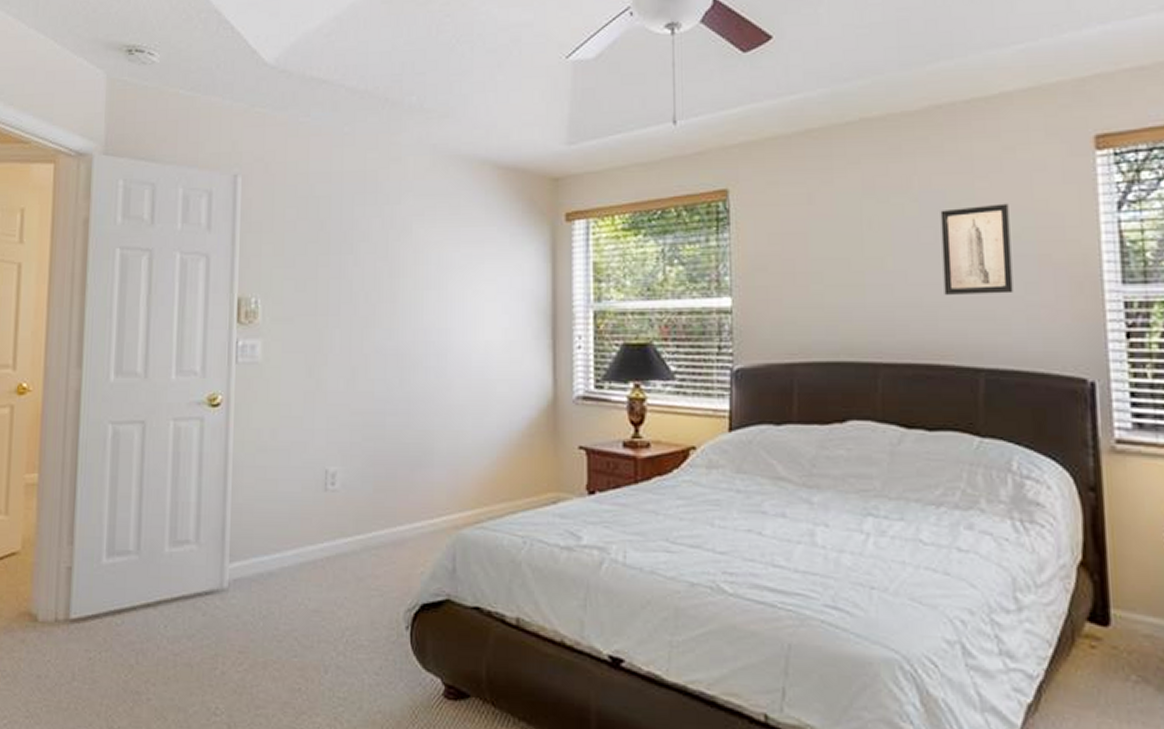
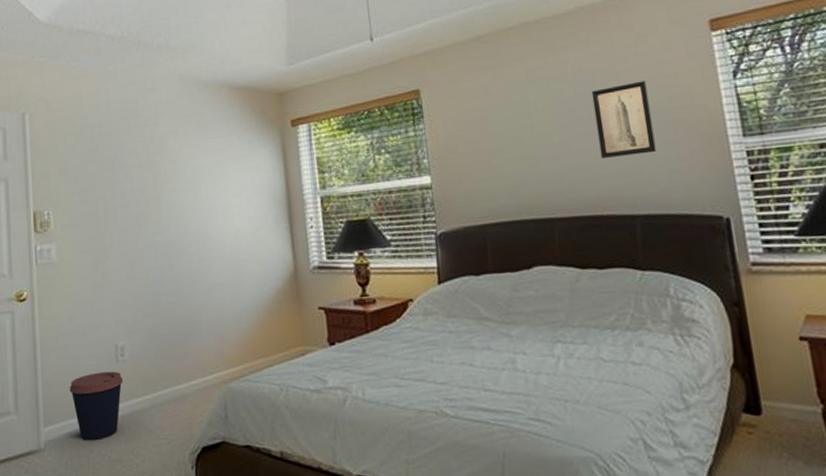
coffee cup: none [264,501,332,585] -> present [69,371,124,441]

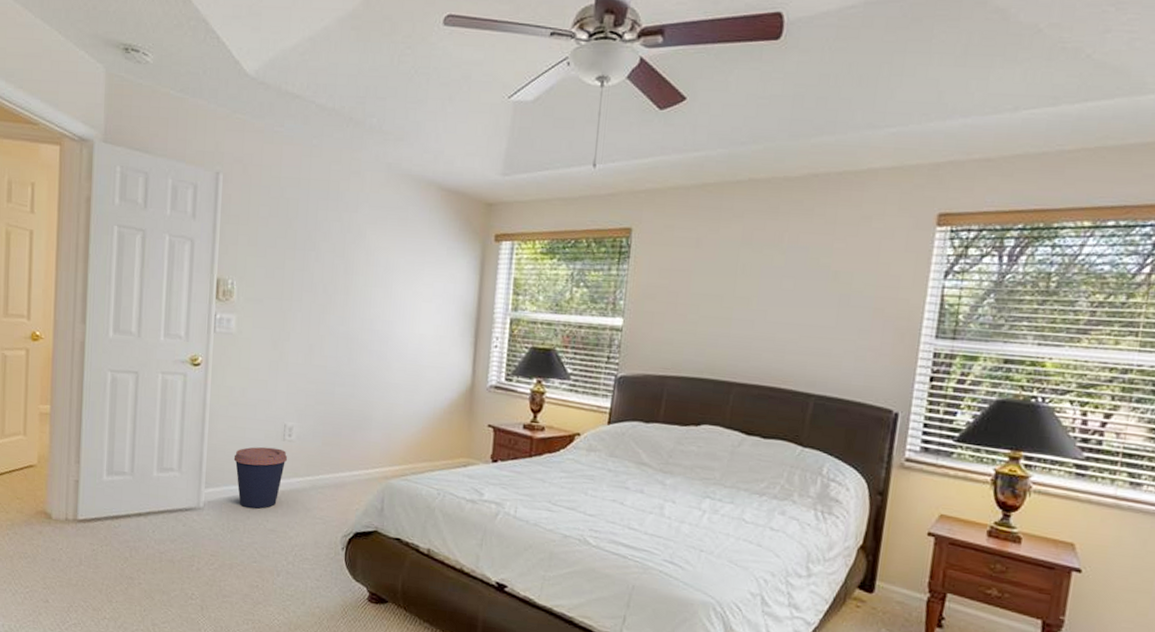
wall art: present [591,80,657,158] -> none [794,263,858,337]

